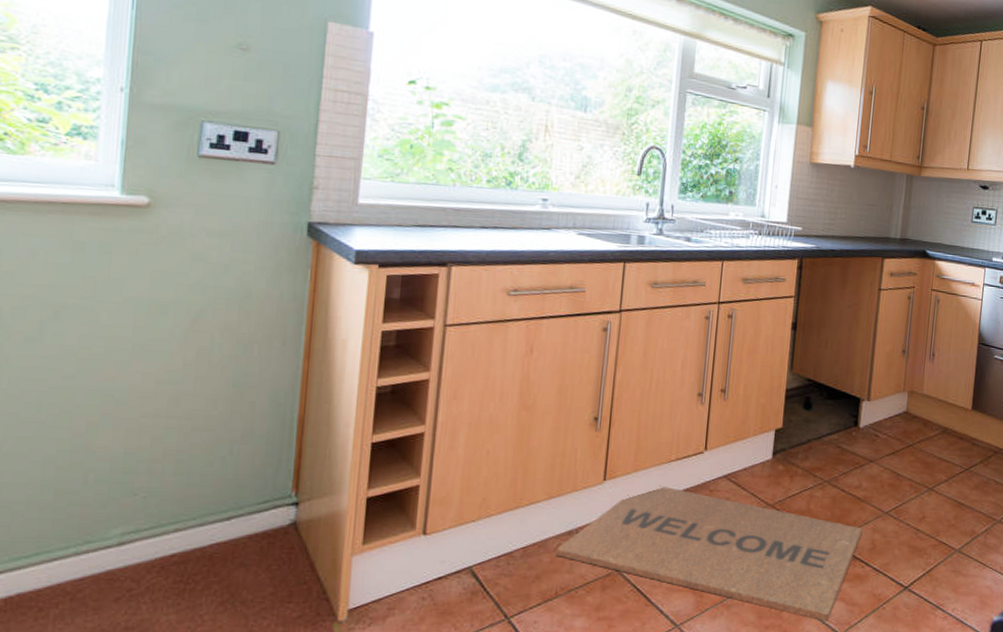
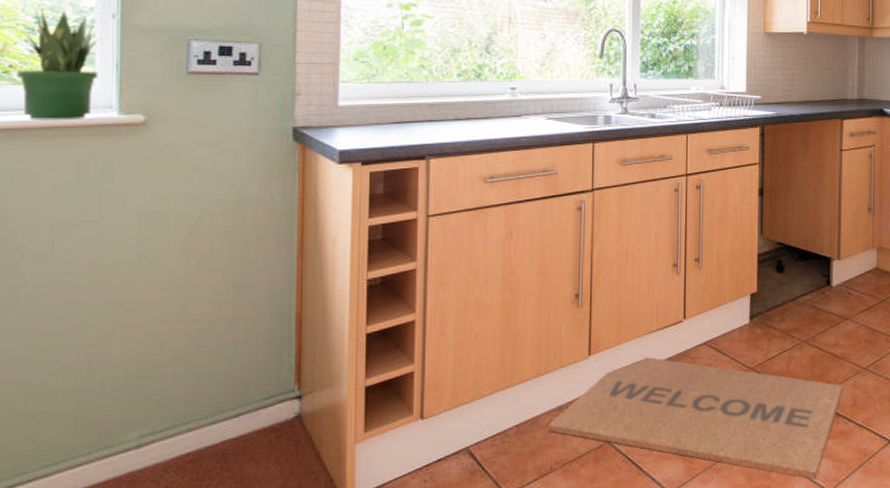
planter: none [12,75,108,197] -> present [17,9,102,121]

